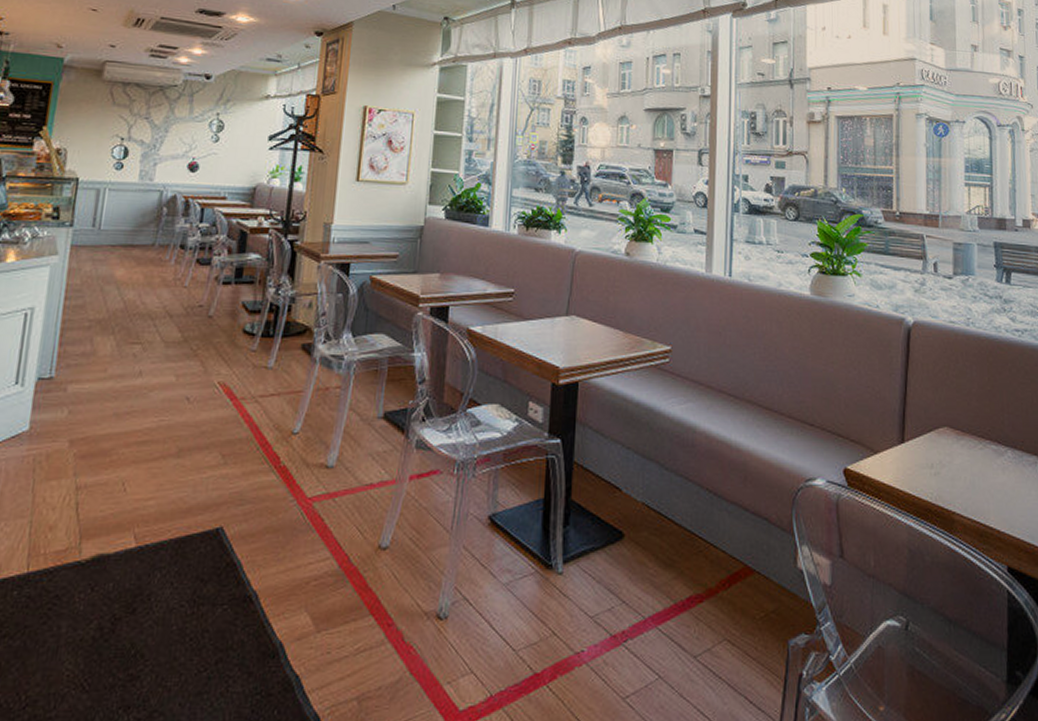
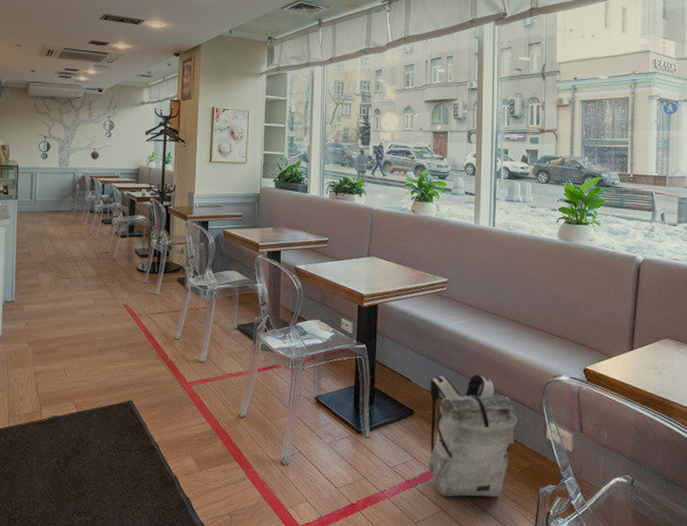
backpack: none [641,480,760,656] -> present [428,375,517,497]

